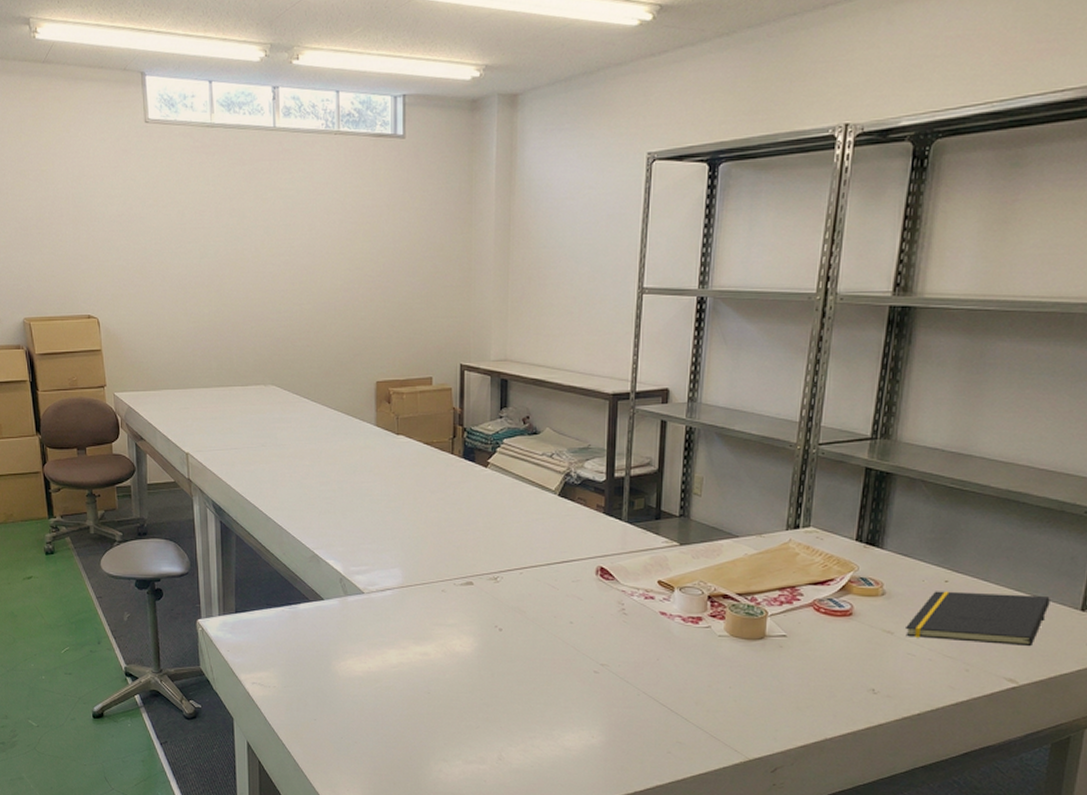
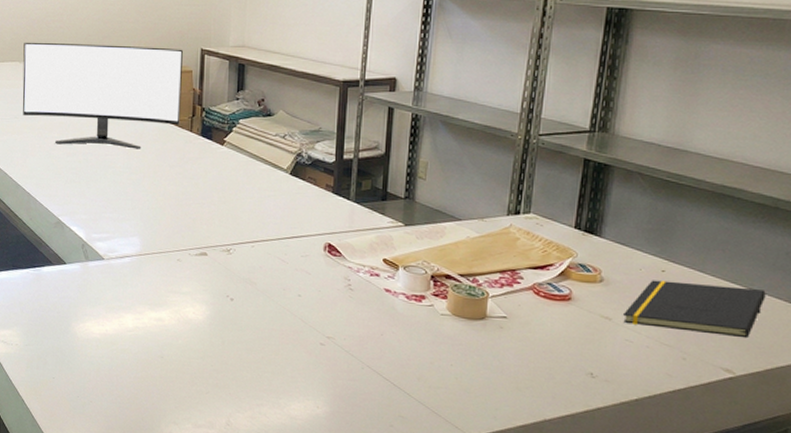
monitor: none [268,362,442,475] -> present [22,42,184,149]

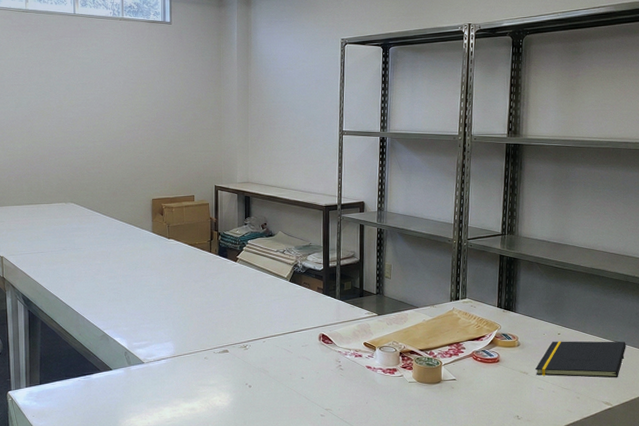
monitor: present [22,42,184,149] -> none [68,185,201,270]

